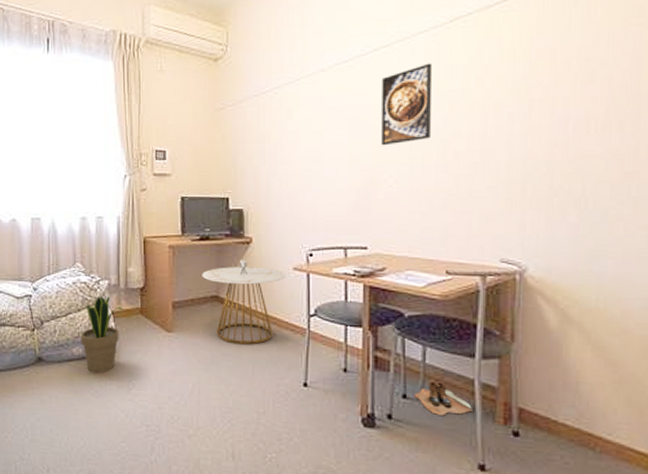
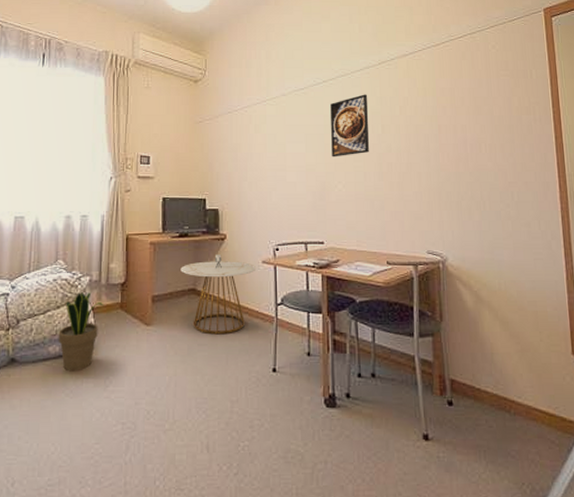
boots: present [414,380,474,415] -> none [367,359,416,391]

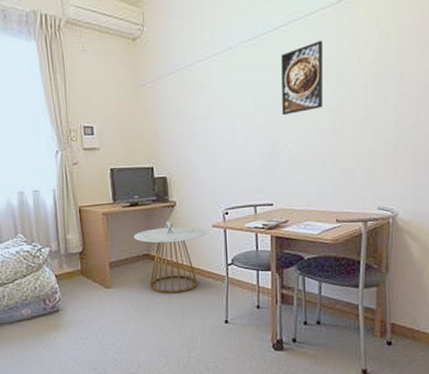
potted plant: present [58,292,104,372] -> none [28,262,66,330]

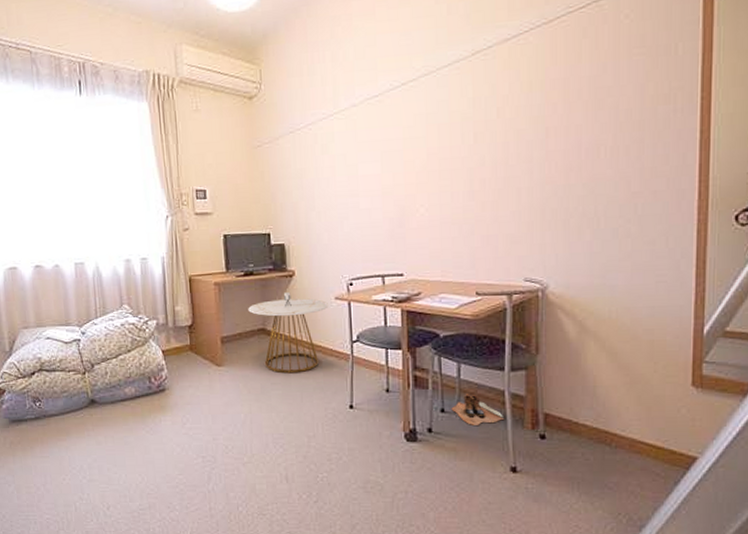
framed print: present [281,40,322,116] -> none [411,96,457,177]
boots: none [313,308,358,335] -> present [451,394,505,425]

